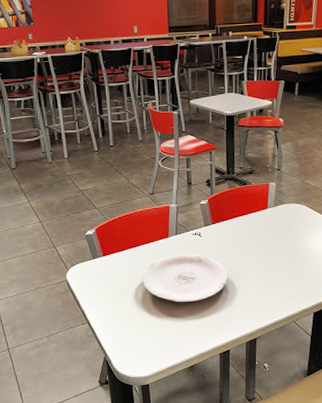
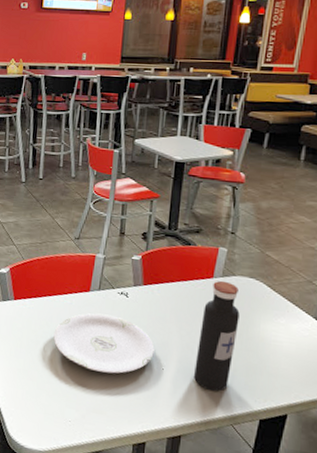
water bottle: none [261,209,291,298] -> present [194,280,240,392]

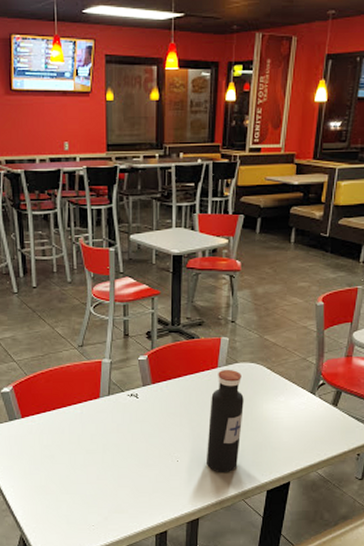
plate: present [53,313,155,374] -> none [67,418,168,475]

